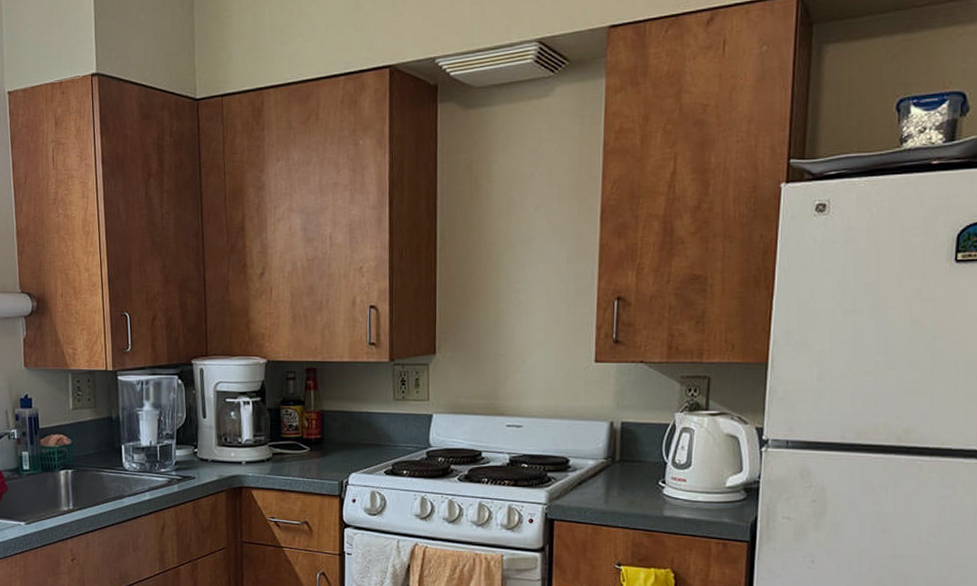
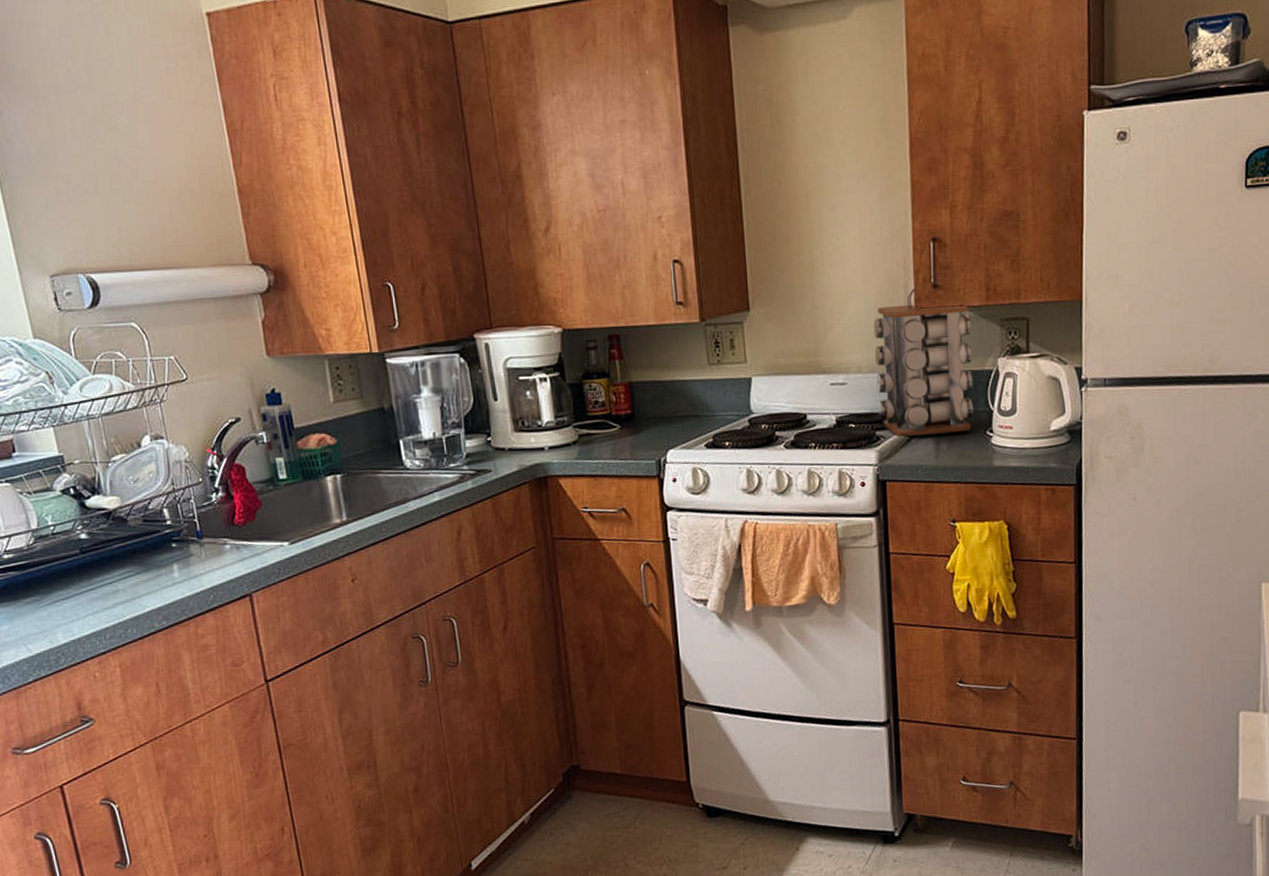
spice rack: none [550,340,651,482] -> present [873,285,974,437]

